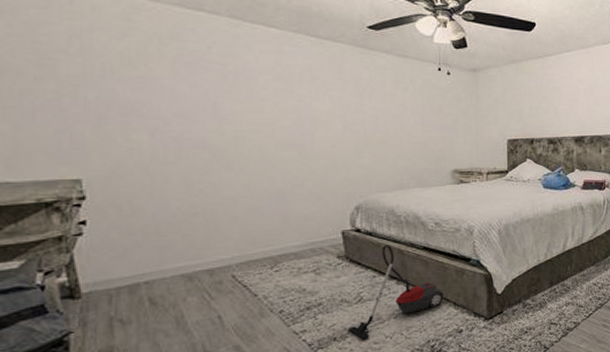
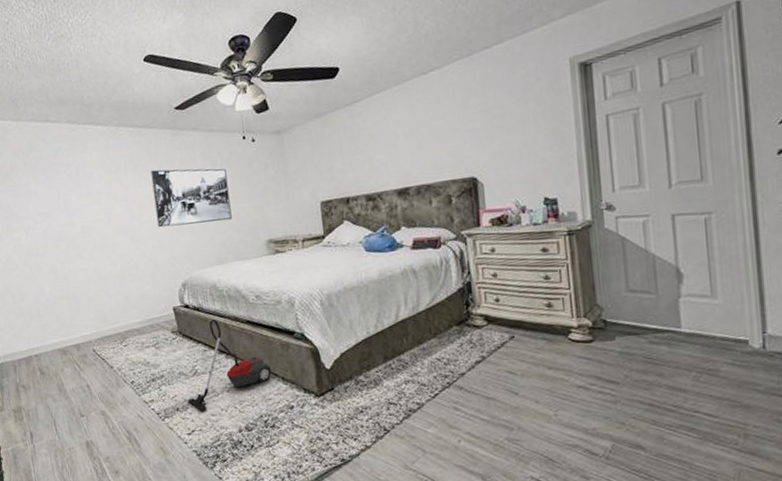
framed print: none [331,86,419,147] -> present [150,168,232,228]

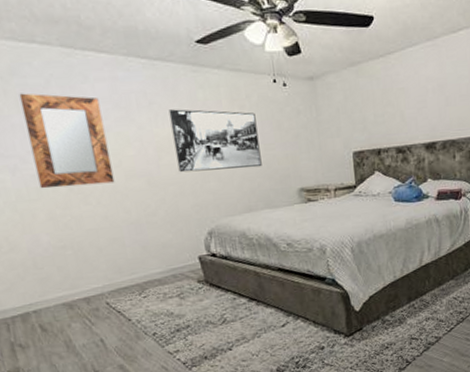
home mirror: none [35,164,104,246] -> present [19,93,115,189]
vacuum cleaner: present [187,318,272,412] -> none [216,266,303,358]

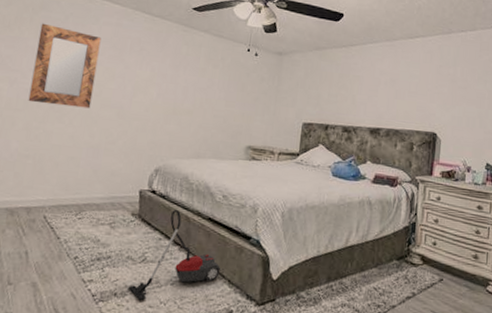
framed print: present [168,109,262,173] -> none [147,57,225,120]
vacuum cleaner: none [216,266,303,358] -> present [128,209,220,301]

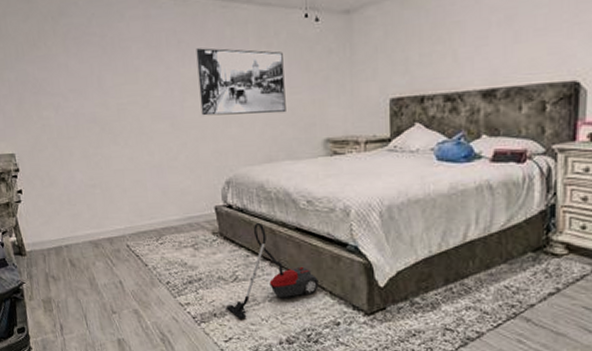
home mirror: present [28,23,102,109] -> none [65,32,142,127]
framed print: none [147,57,225,120] -> present [196,48,286,116]

